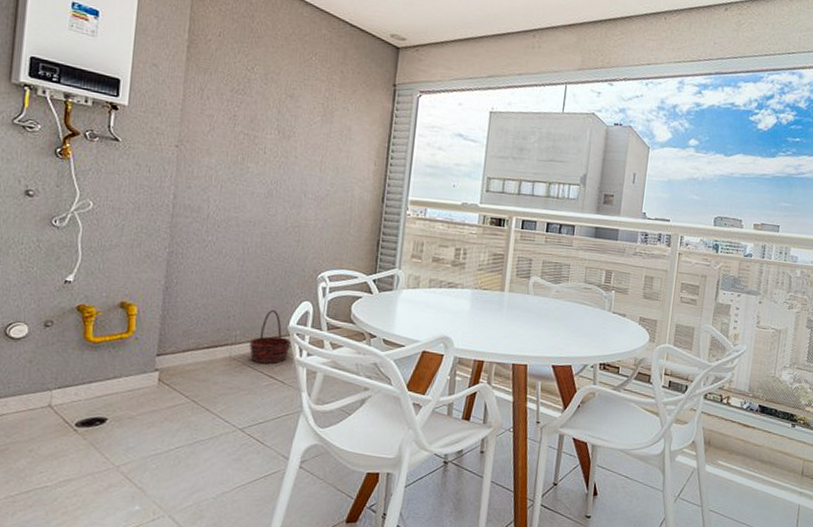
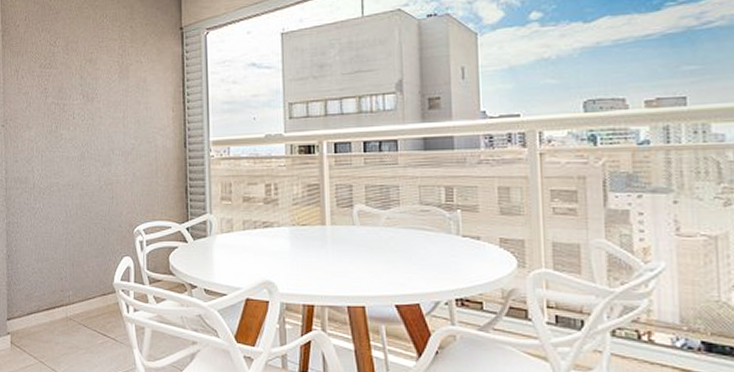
basket: present [249,310,292,364] -> none [81,268,119,321]

